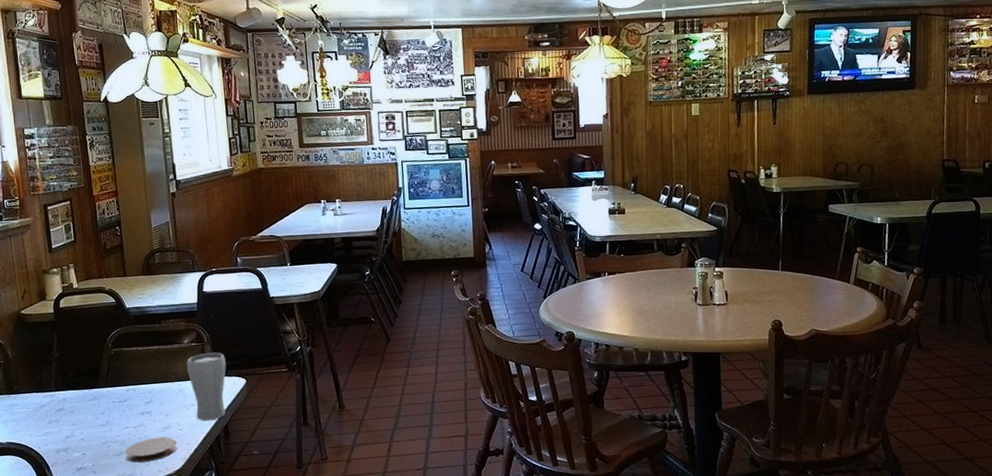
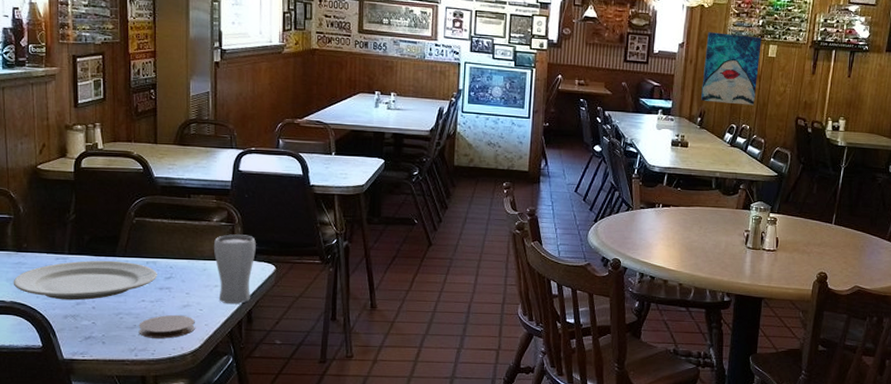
plate: none [7,392,138,436] -> present [13,260,157,301]
wall art: none [629,97,685,167] -> present [701,32,762,106]

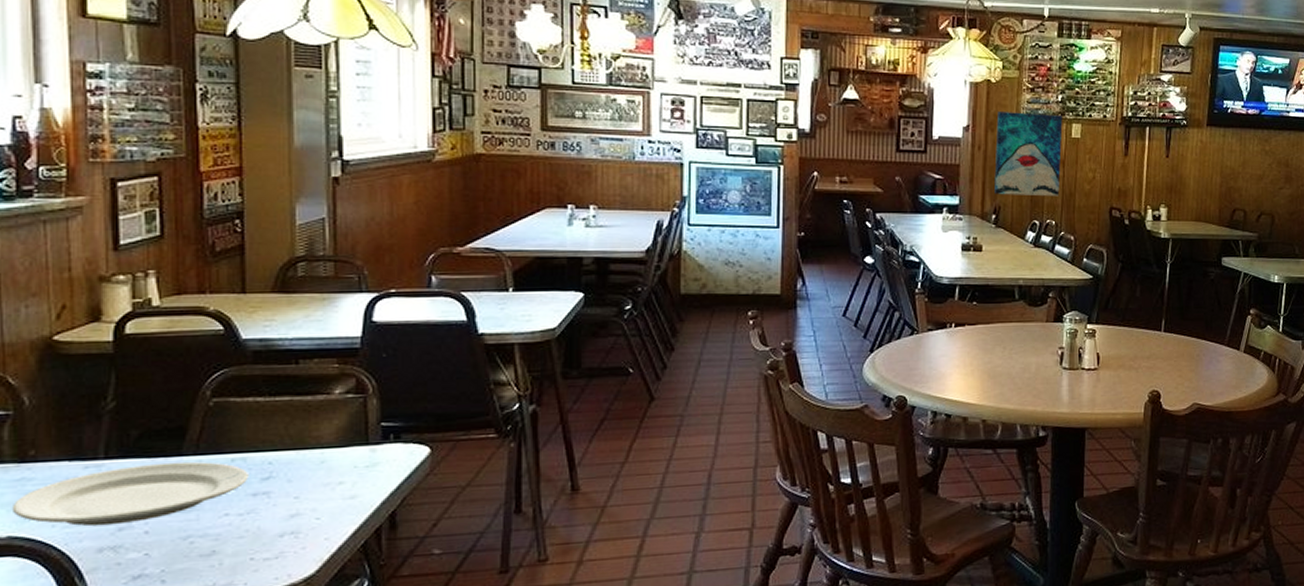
coaster: present [138,314,195,339] -> none [219,529,309,567]
drinking glass: present [213,234,256,305] -> none [335,408,400,507]

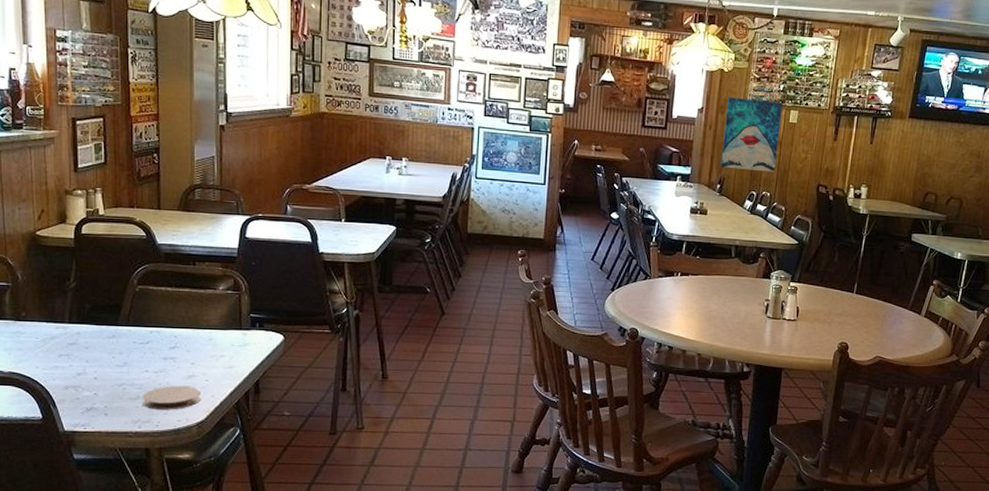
plate: present [11,461,249,527] -> none [11,329,161,371]
coaster: none [219,529,309,567] -> present [142,385,201,410]

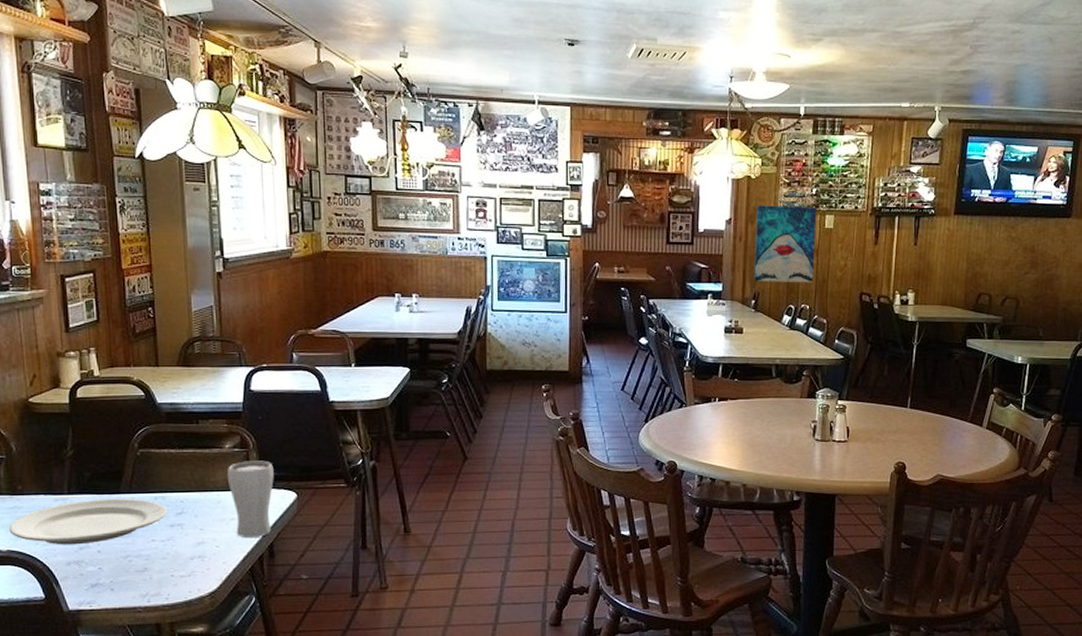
plate: none [11,329,161,371] -> present [8,498,167,545]
coaster: present [142,385,201,410] -> none [149,553,212,581]
drinking glass: none [219,303,263,375] -> present [227,460,274,539]

